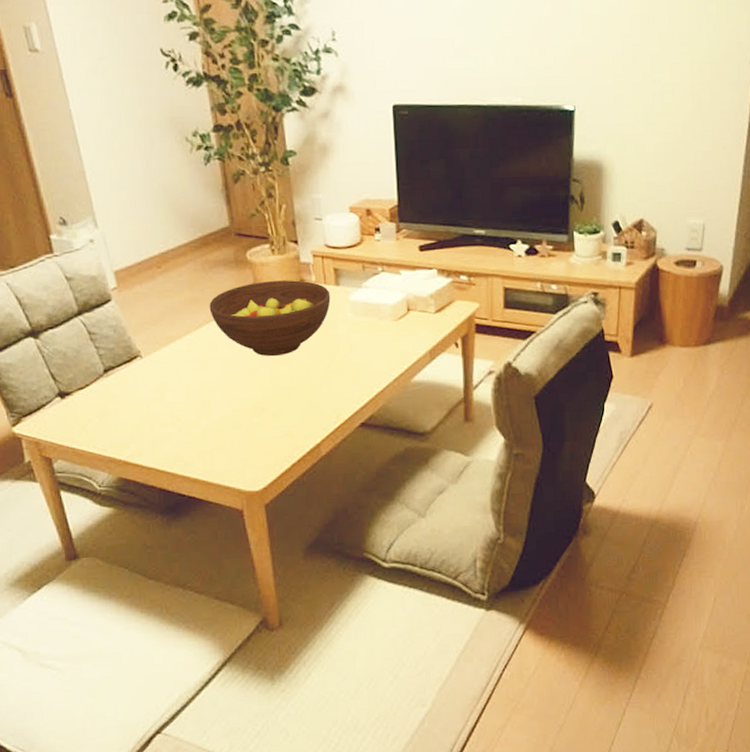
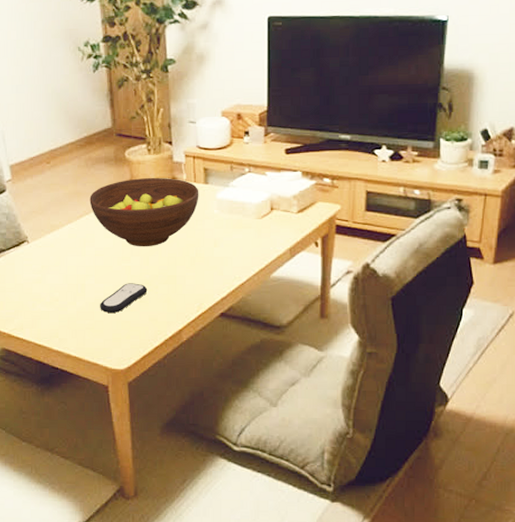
remote control: none [228,396,281,431] -> present [100,283,148,314]

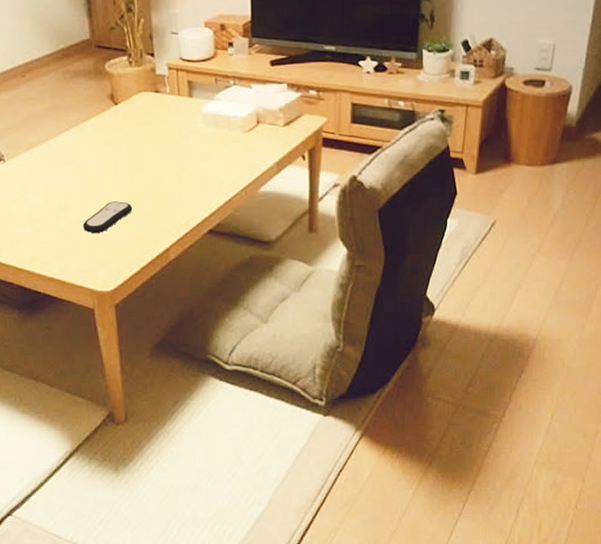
fruit bowl: present [89,177,199,247] -> none [69,90,184,164]

